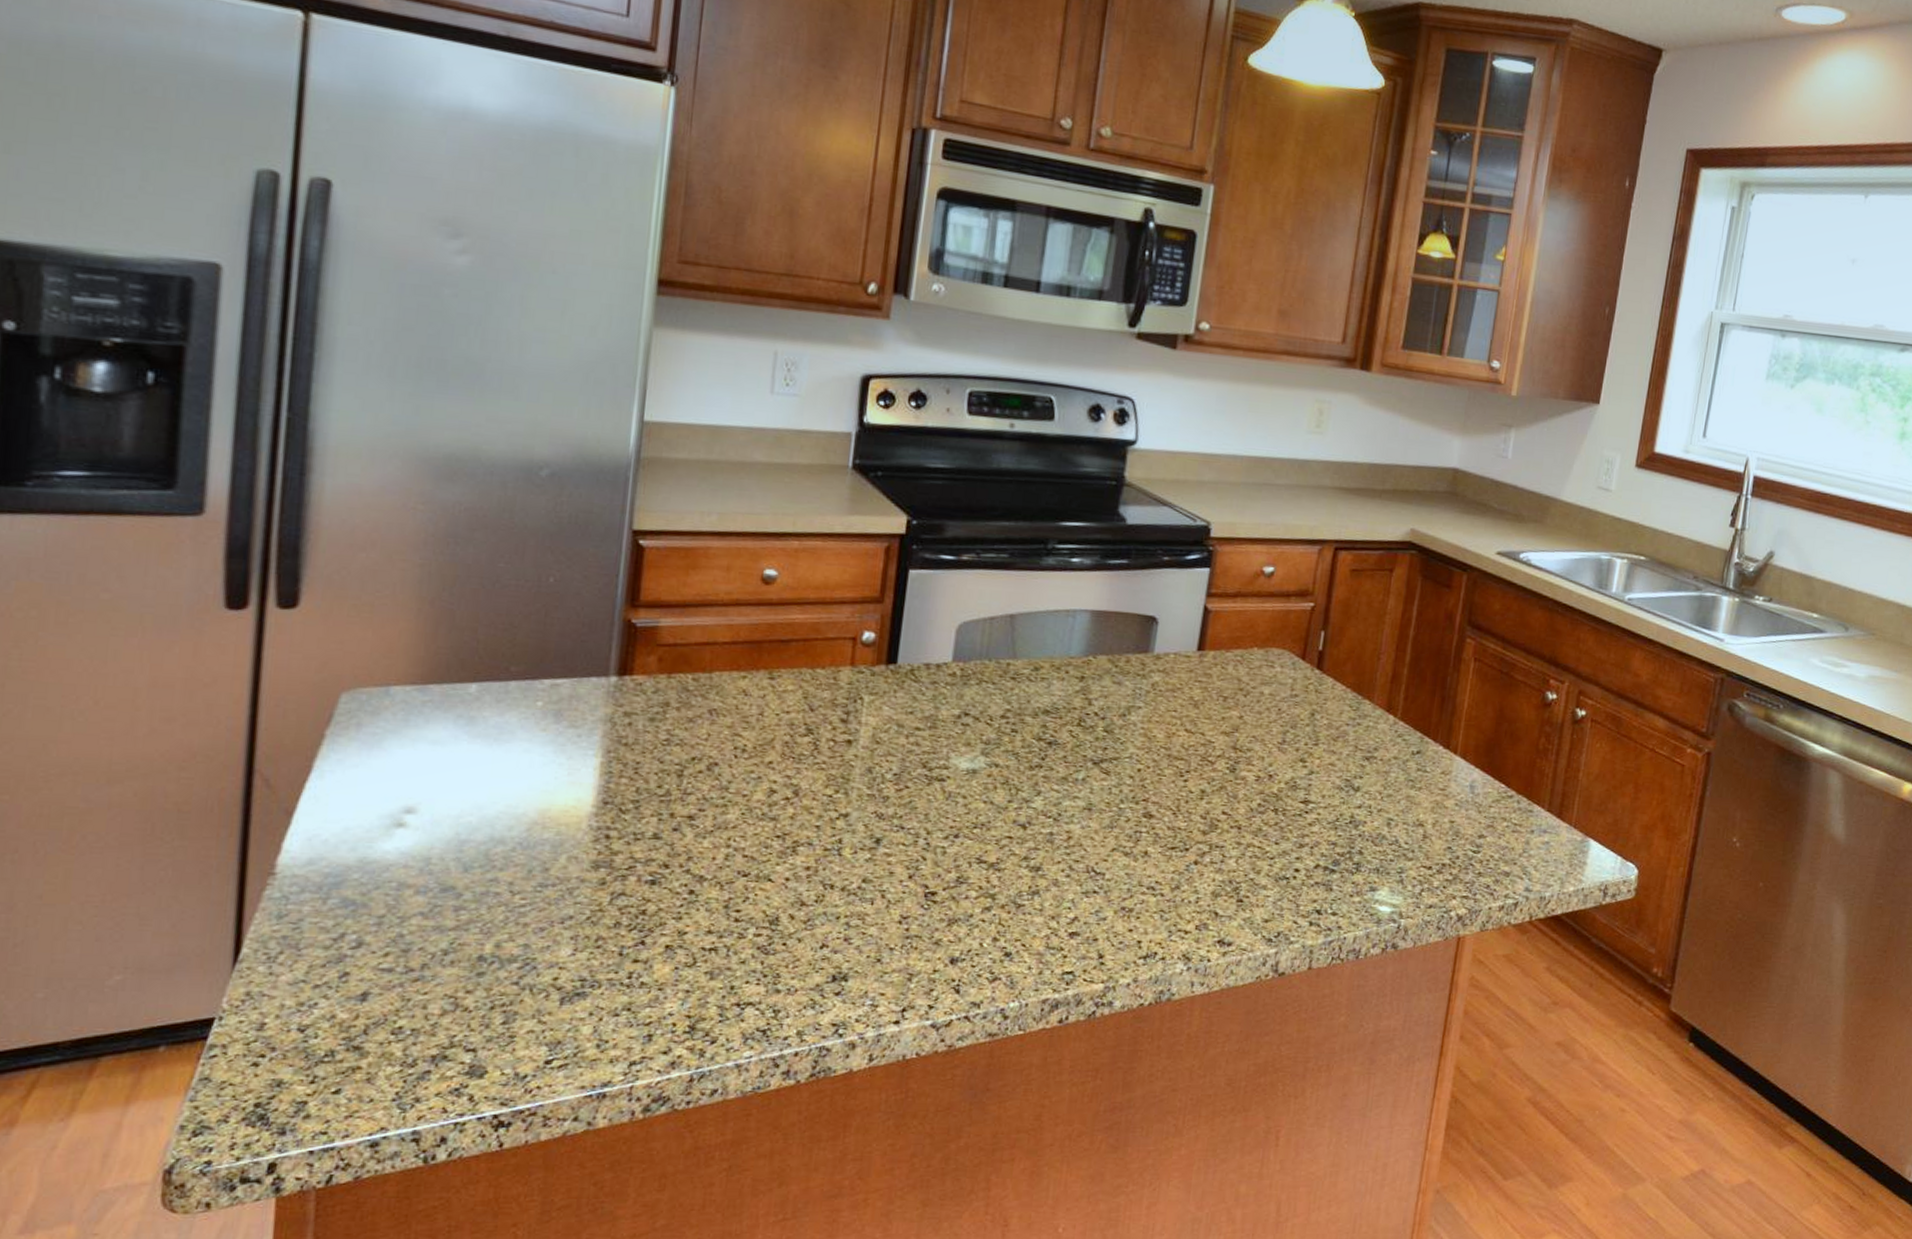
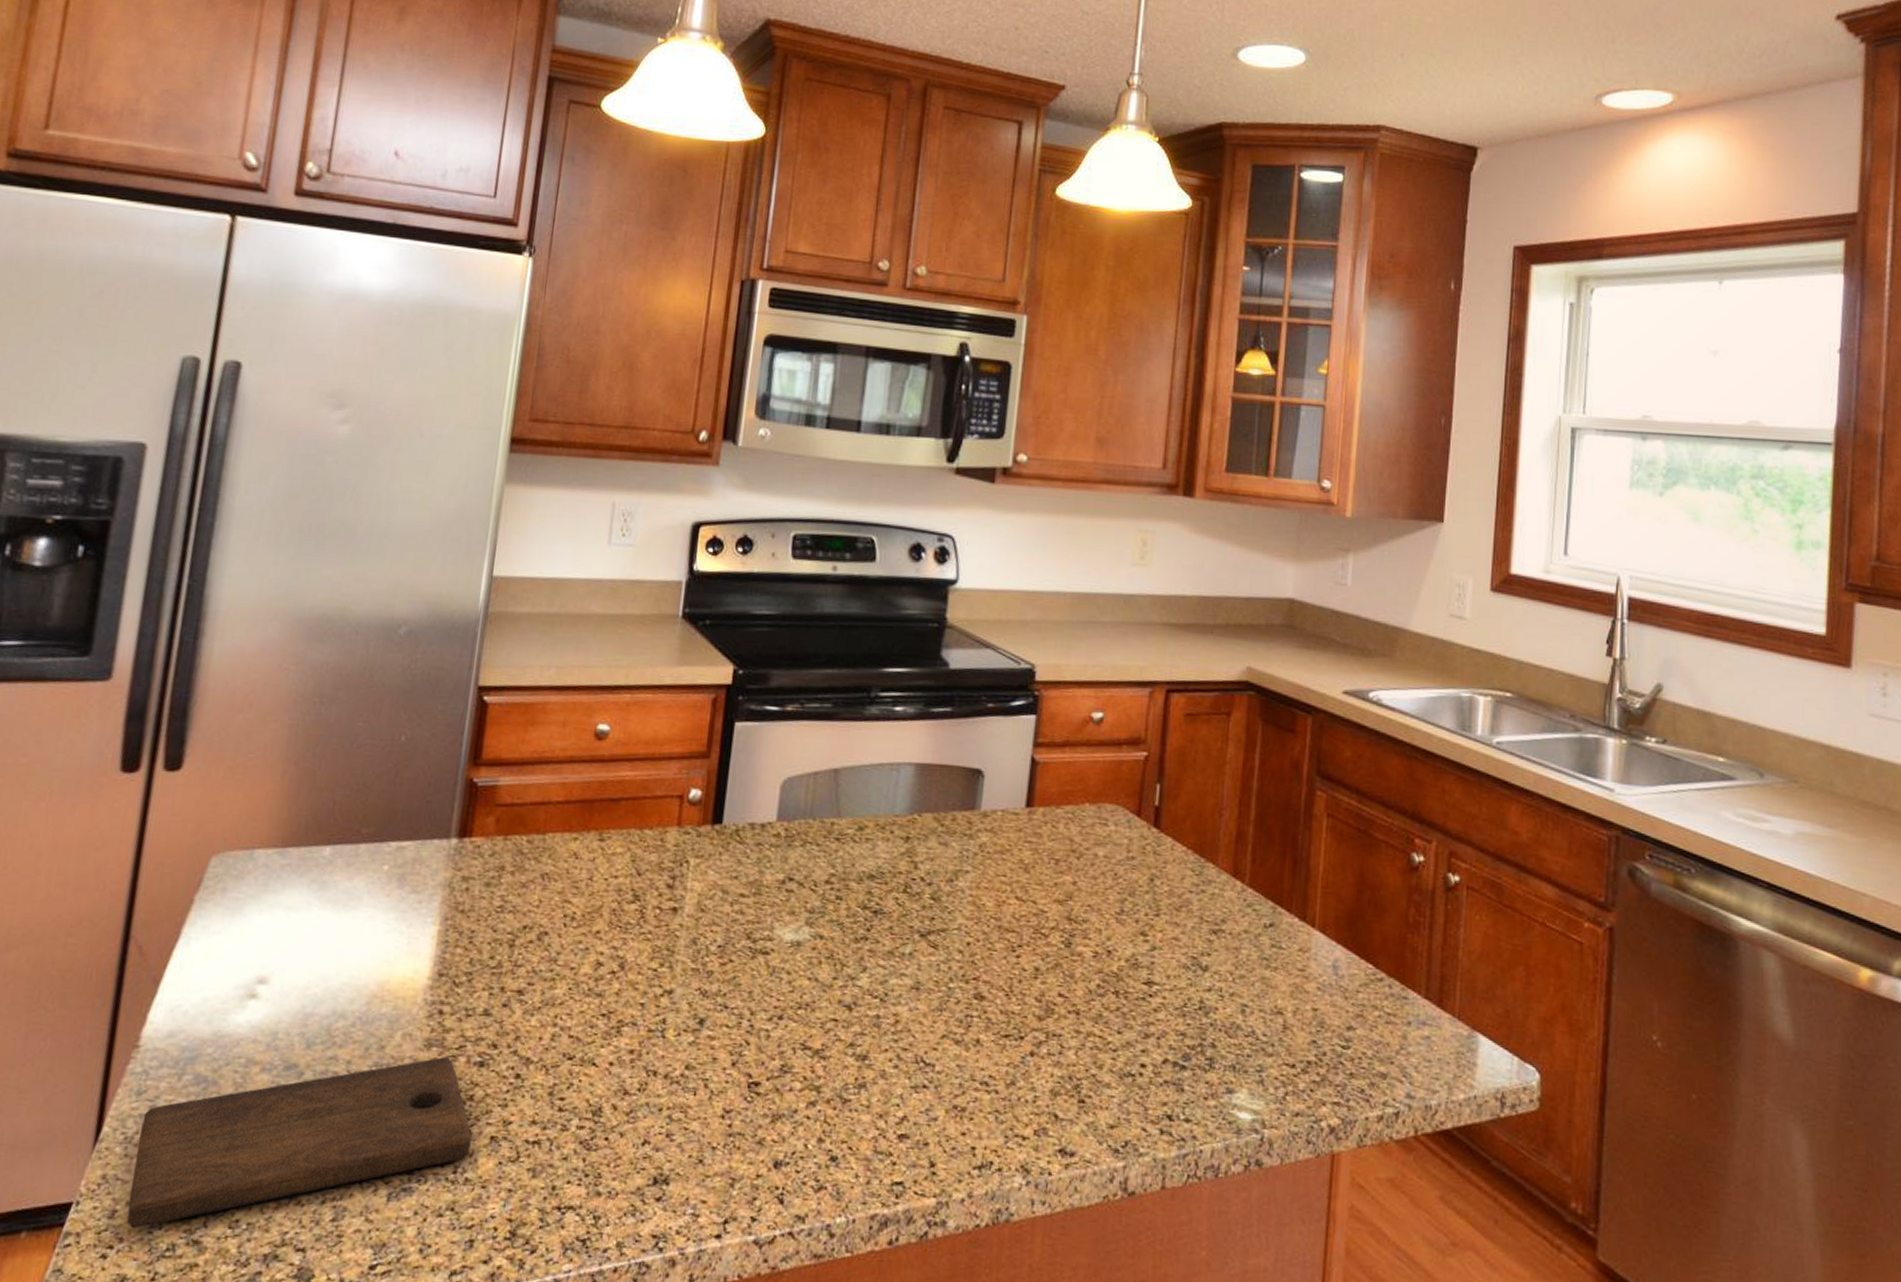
cutting board: none [277,876,646,1039] -> present [126,1056,472,1229]

